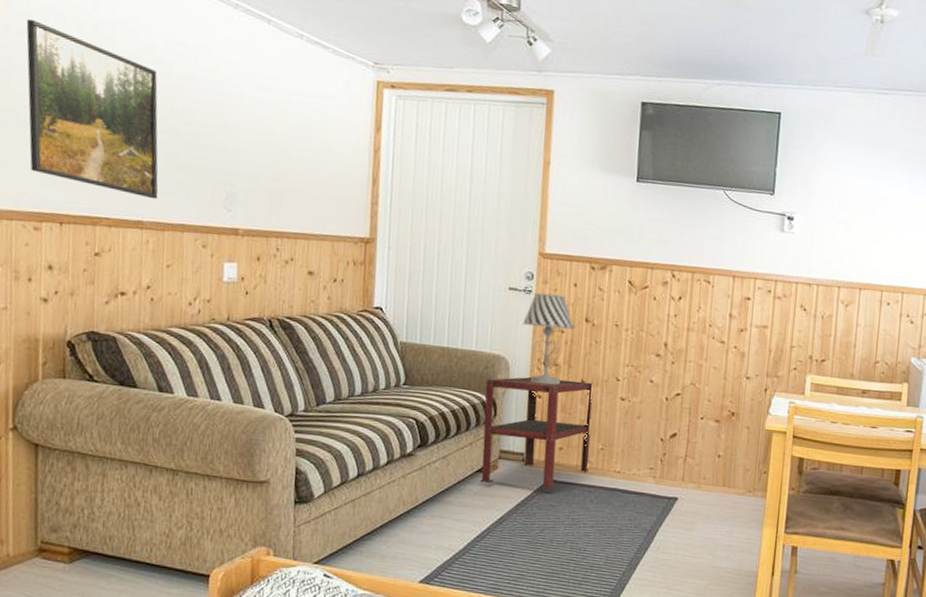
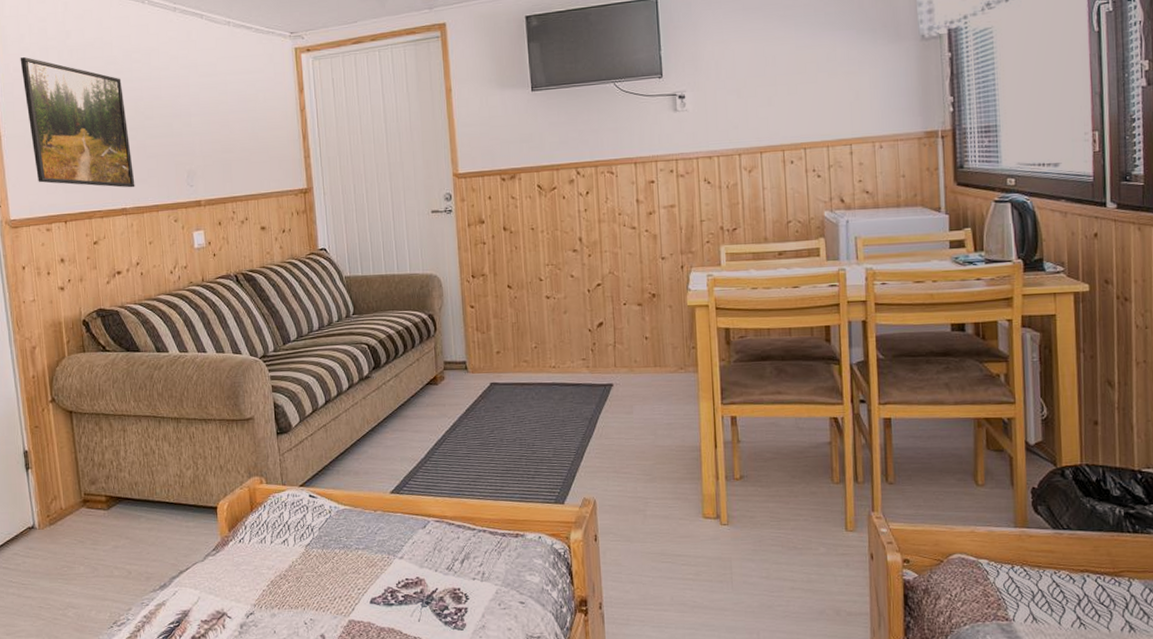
side table: present [480,376,593,490] -> none [423,286,526,394]
table lamp: present [522,292,574,384] -> none [448,209,494,295]

